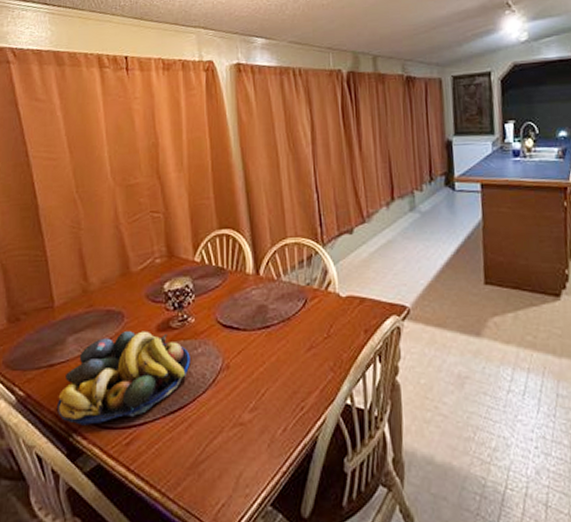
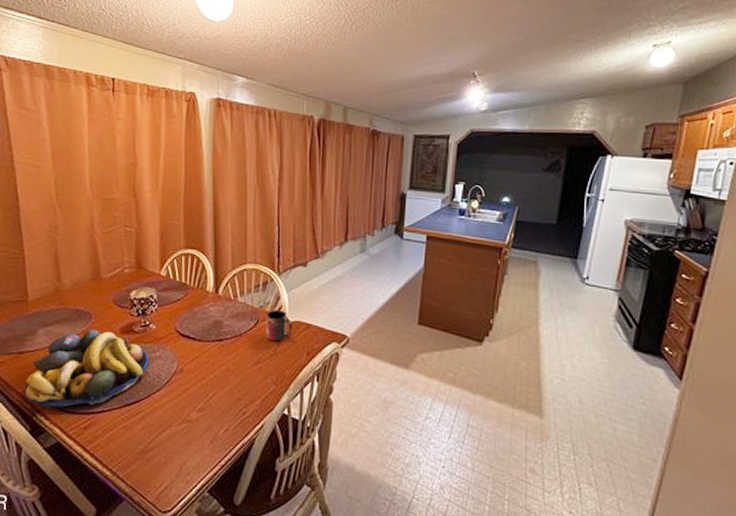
mug: none [314,285,346,322] -> present [266,309,293,342]

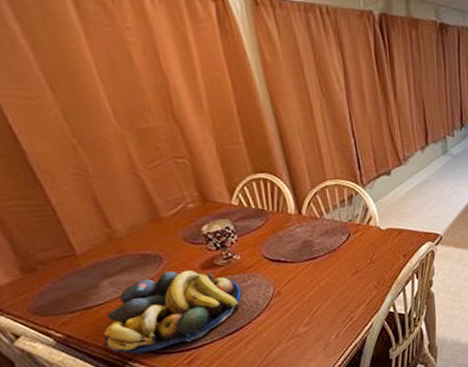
mug: present [266,309,293,342] -> none [356,220,387,251]

